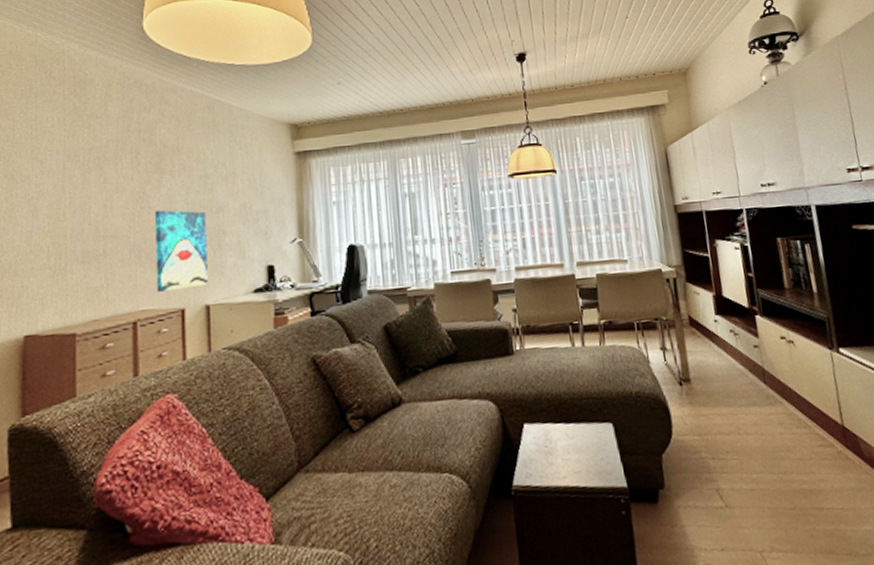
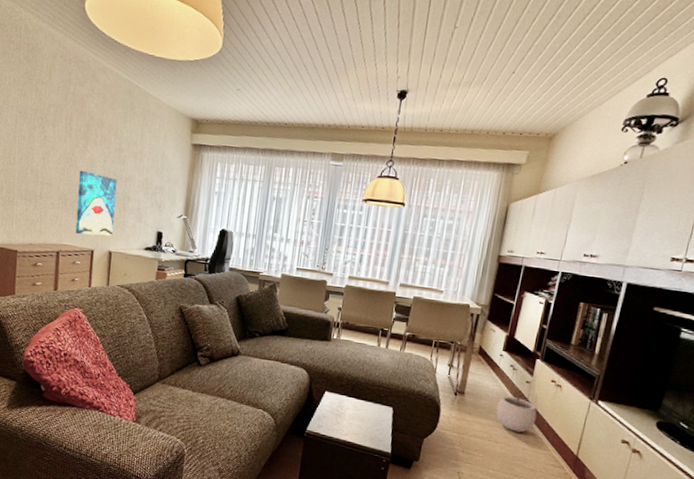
plant pot: none [731,357,782,414] -> present [496,389,537,432]

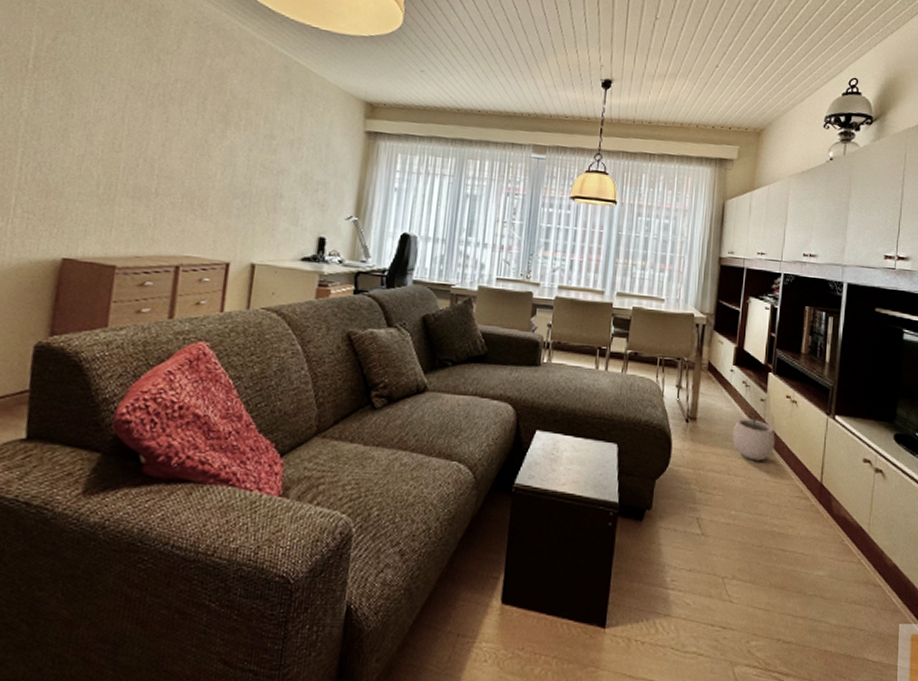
wall art: present [75,170,117,236] -> none [204,160,266,244]

